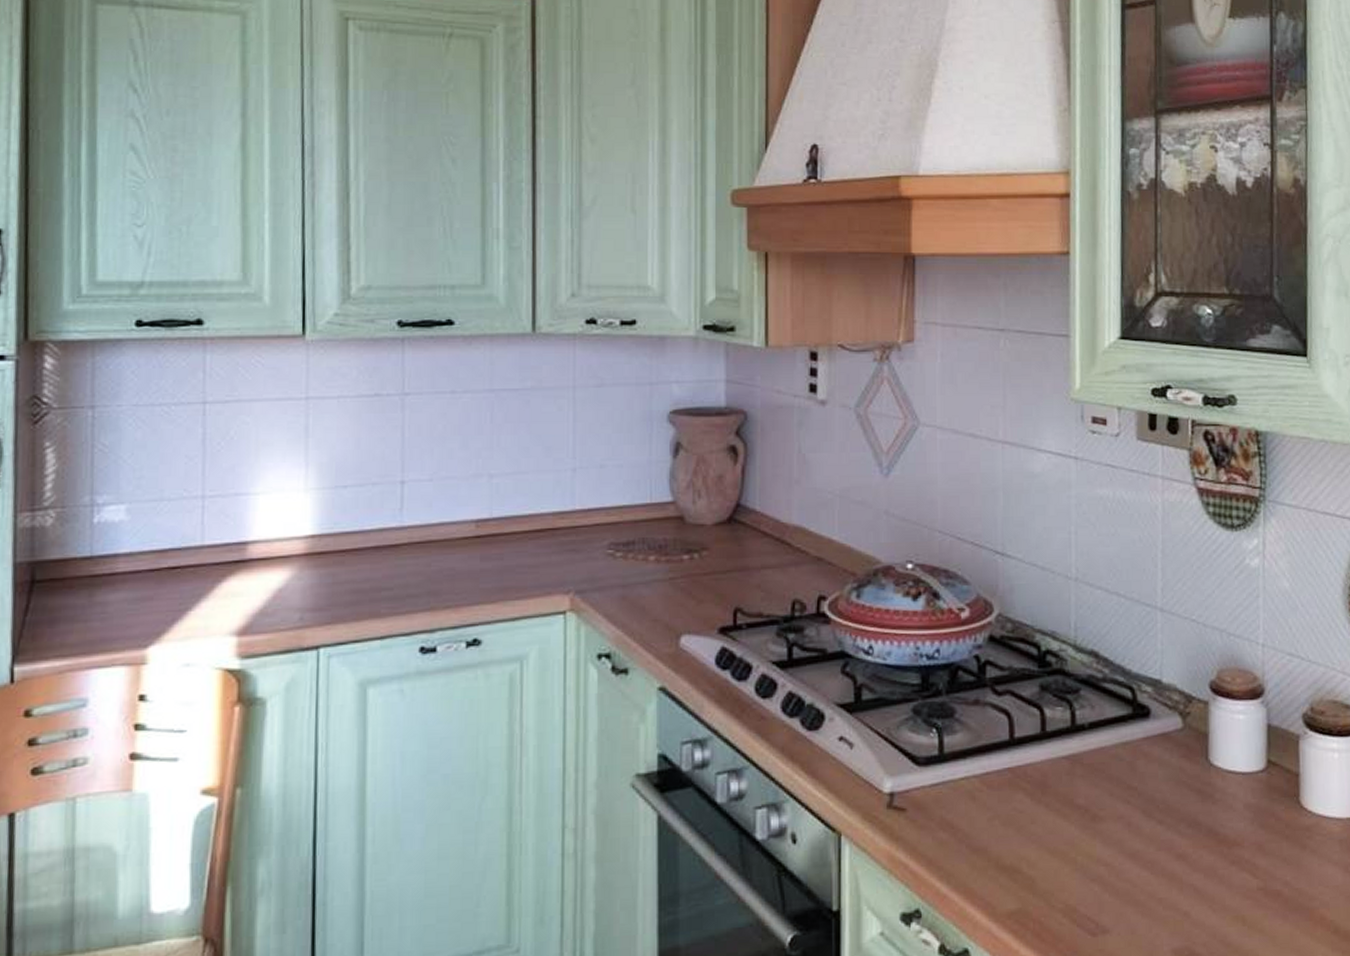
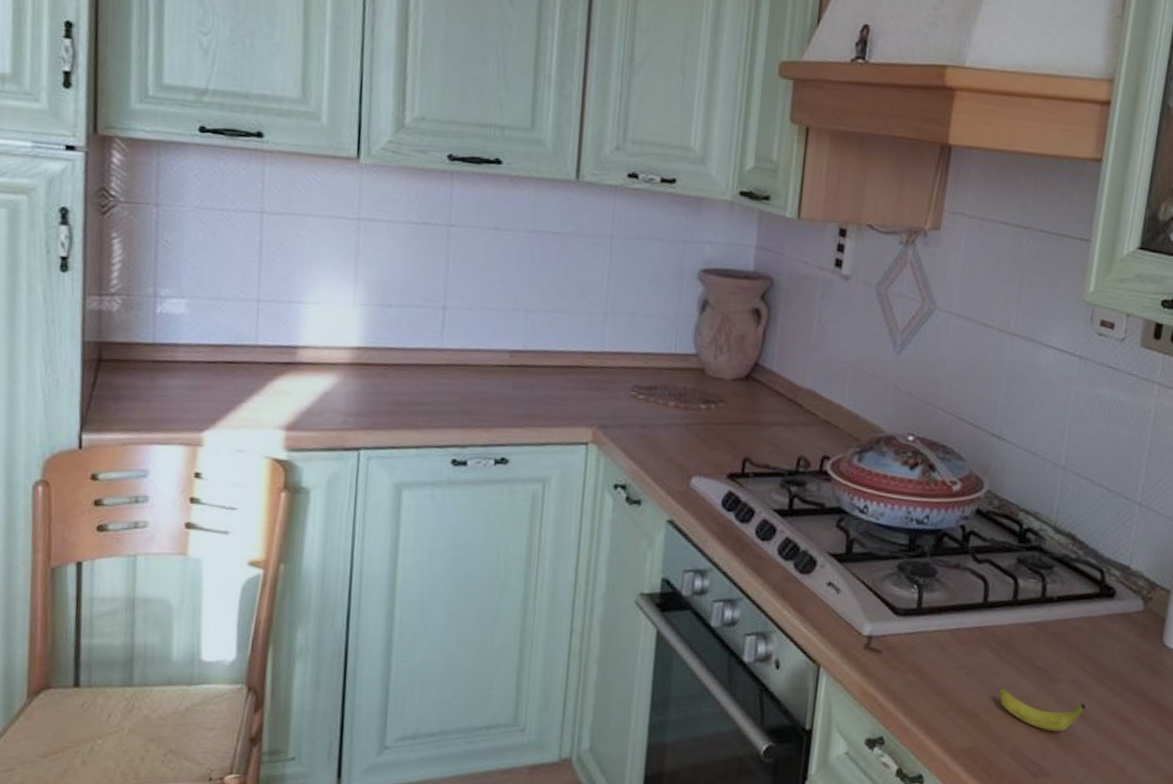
banana: none [1038,834,1138,880] -> present [997,687,1087,732]

